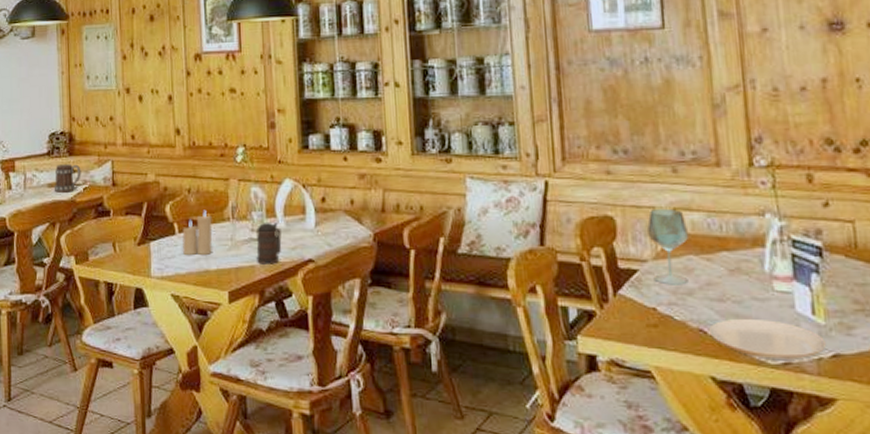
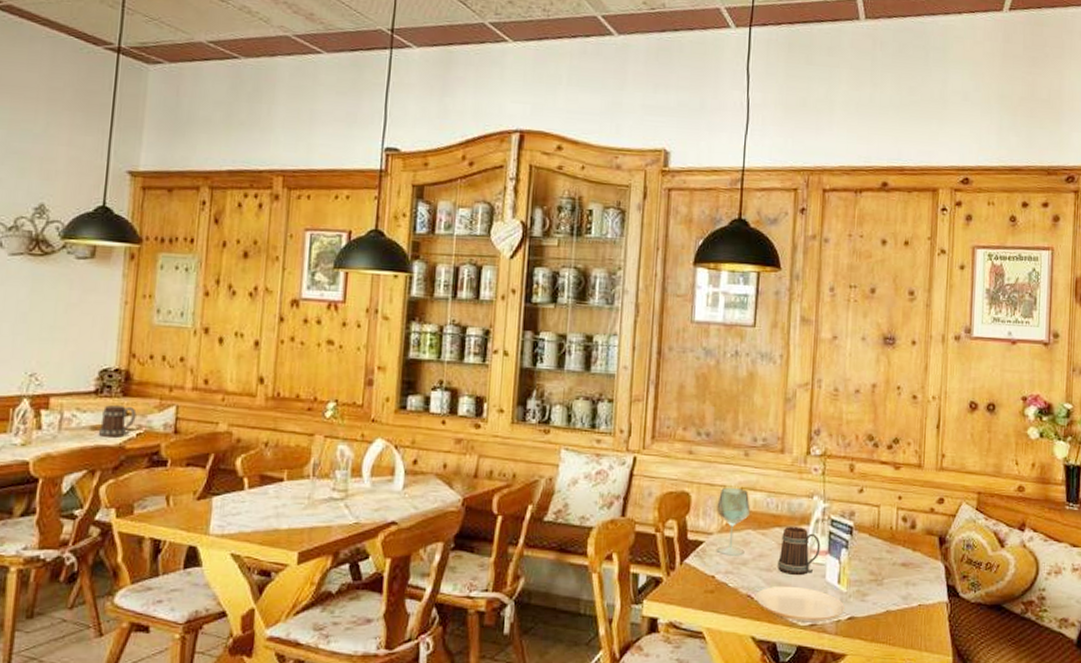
candle: present [182,210,212,256] -> none [249,465,289,514]
beer mug: present [256,221,282,264] -> none [334,481,366,525]
beer mug: none [731,249,784,307] -> present [778,526,821,576]

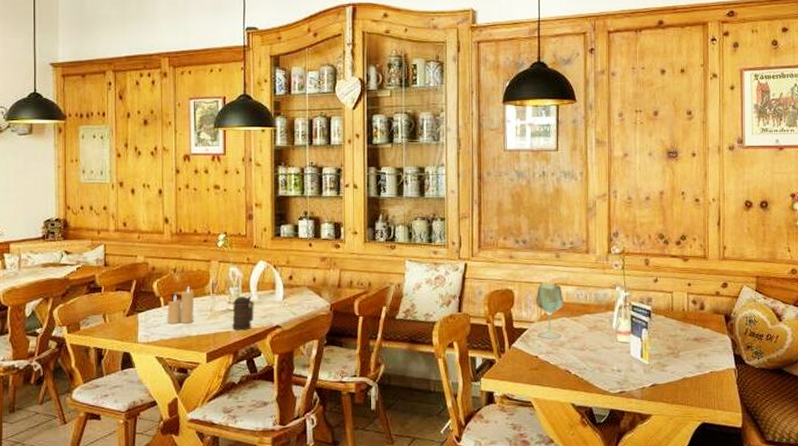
beer mug: present [98,405,137,438] -> none [48,247,75,272]
candle: none [249,465,289,514] -> present [166,286,195,325]
beer mug: none [334,481,366,525] -> present [232,295,254,330]
plate: present [756,585,846,622] -> none [573,361,649,389]
beer mug: present [778,526,821,576] -> none [590,312,624,353]

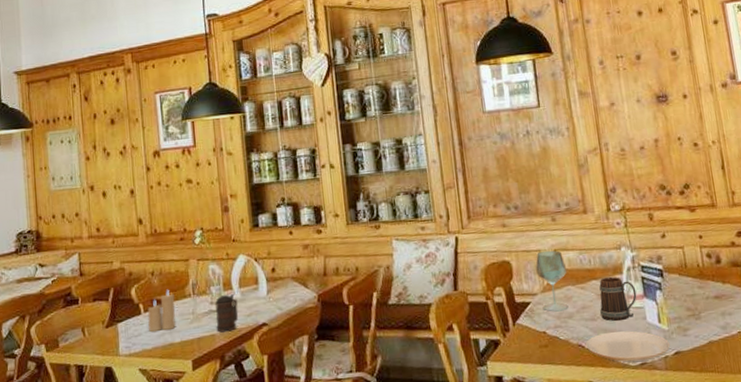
plate: none [573,361,649,389] -> present [586,330,671,362]
beer mug: none [590,312,624,353] -> present [599,276,637,322]

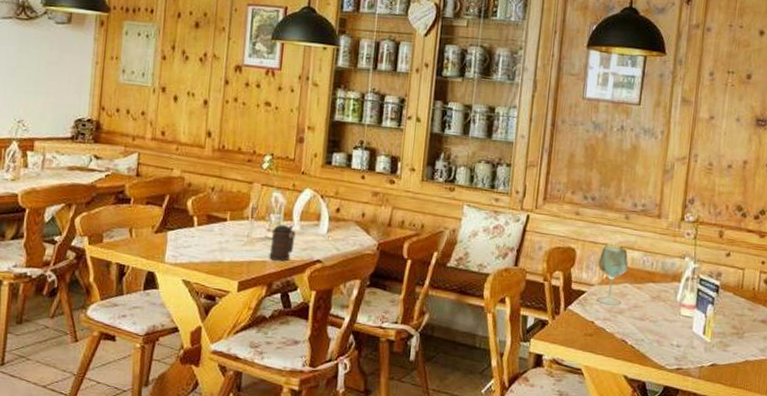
candle: present [147,289,176,333] -> none [198,207,232,249]
plate: present [586,330,671,362] -> none [629,333,709,367]
beer mug: present [599,276,637,322] -> none [650,282,690,326]

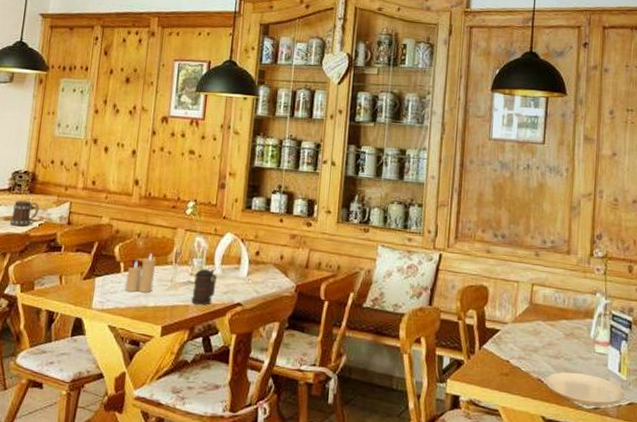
beer mug: none [74,150,106,178] -> present [9,200,40,227]
candle: none [198,207,232,249] -> present [124,253,157,294]
wine glass: present [596,245,629,306] -> none [510,282,541,344]
plate: none [629,333,709,367] -> present [545,372,626,406]

